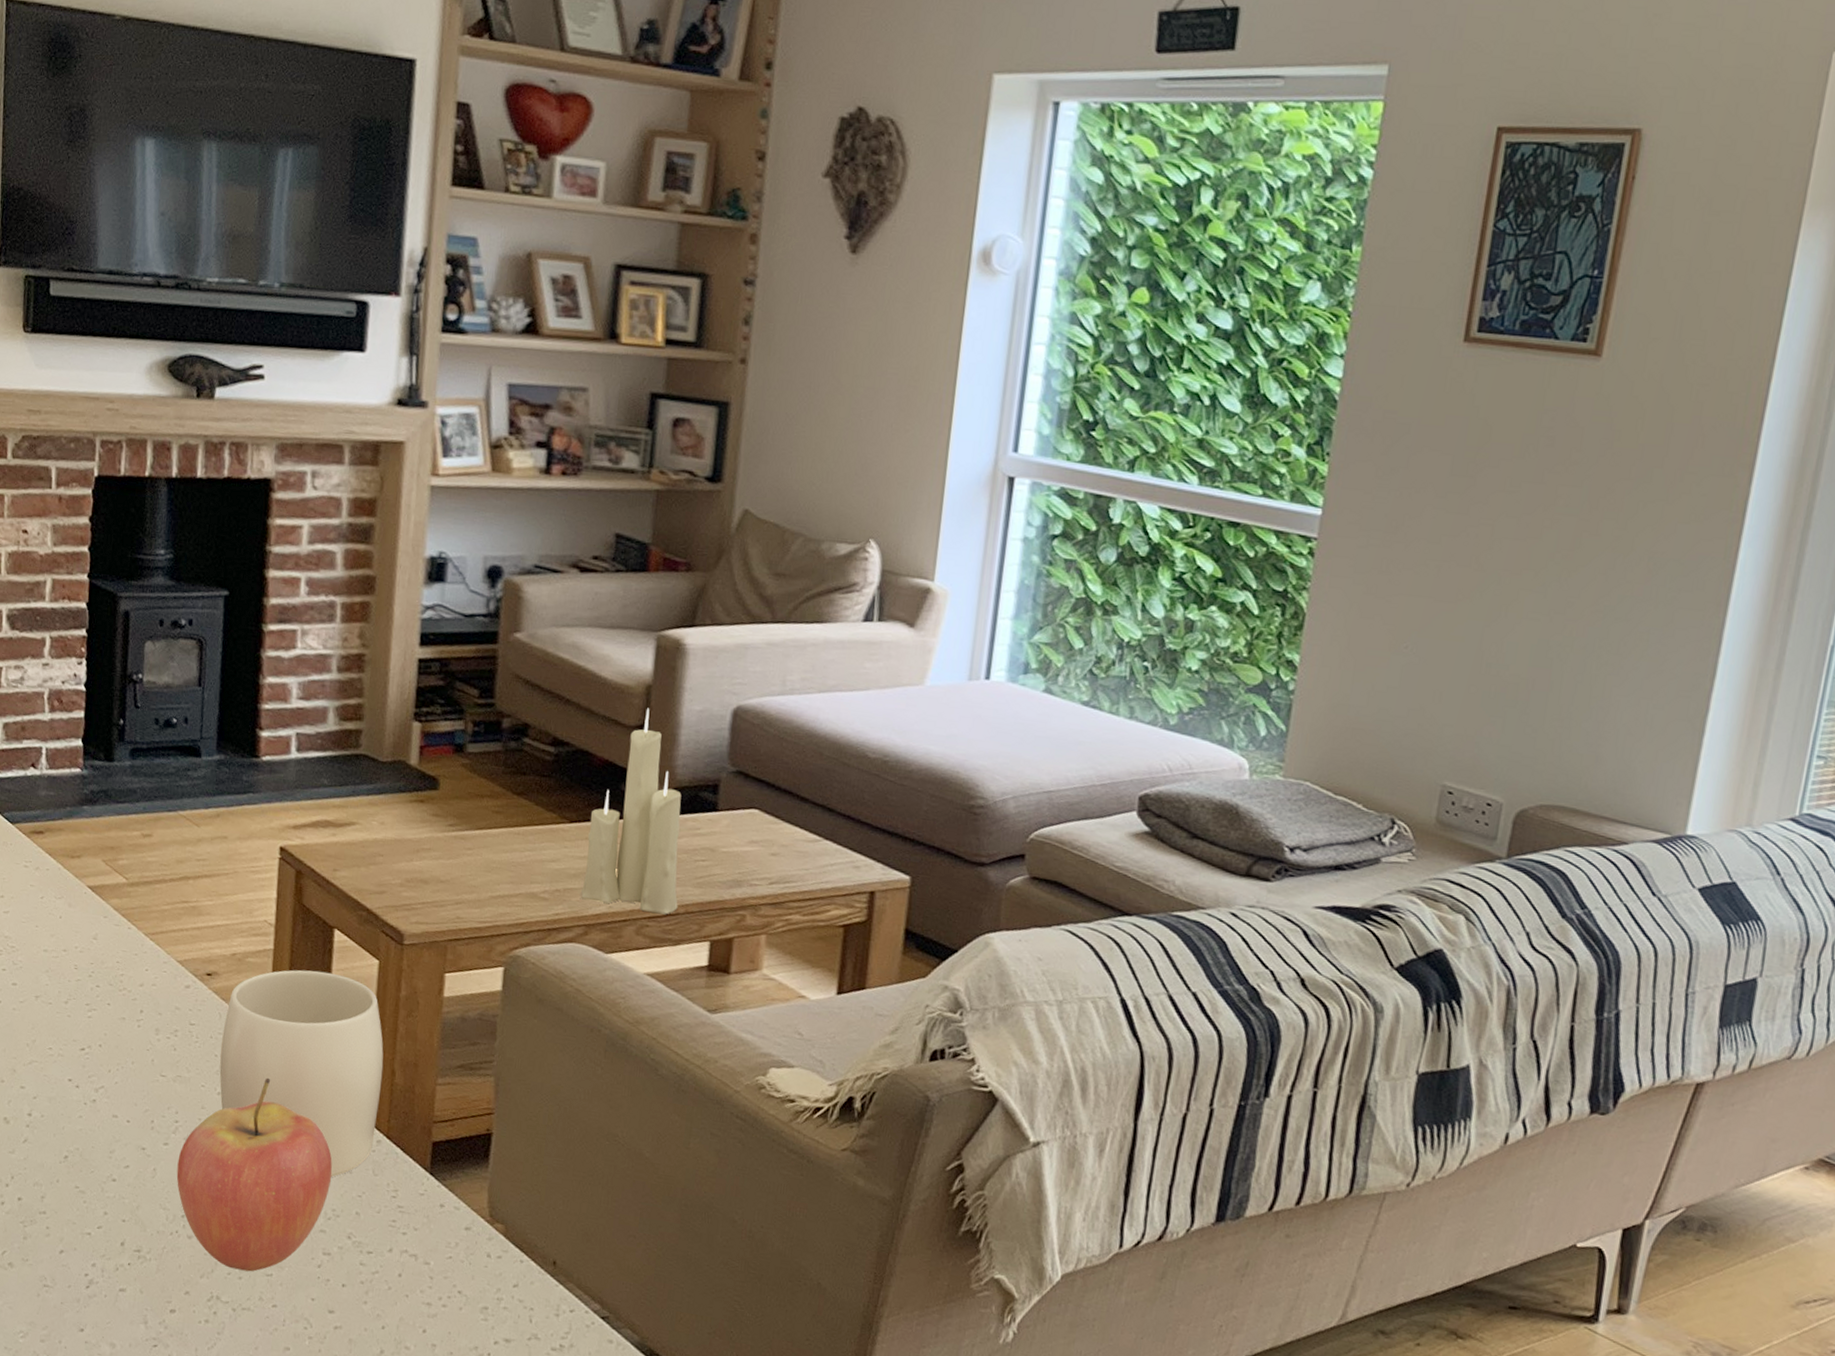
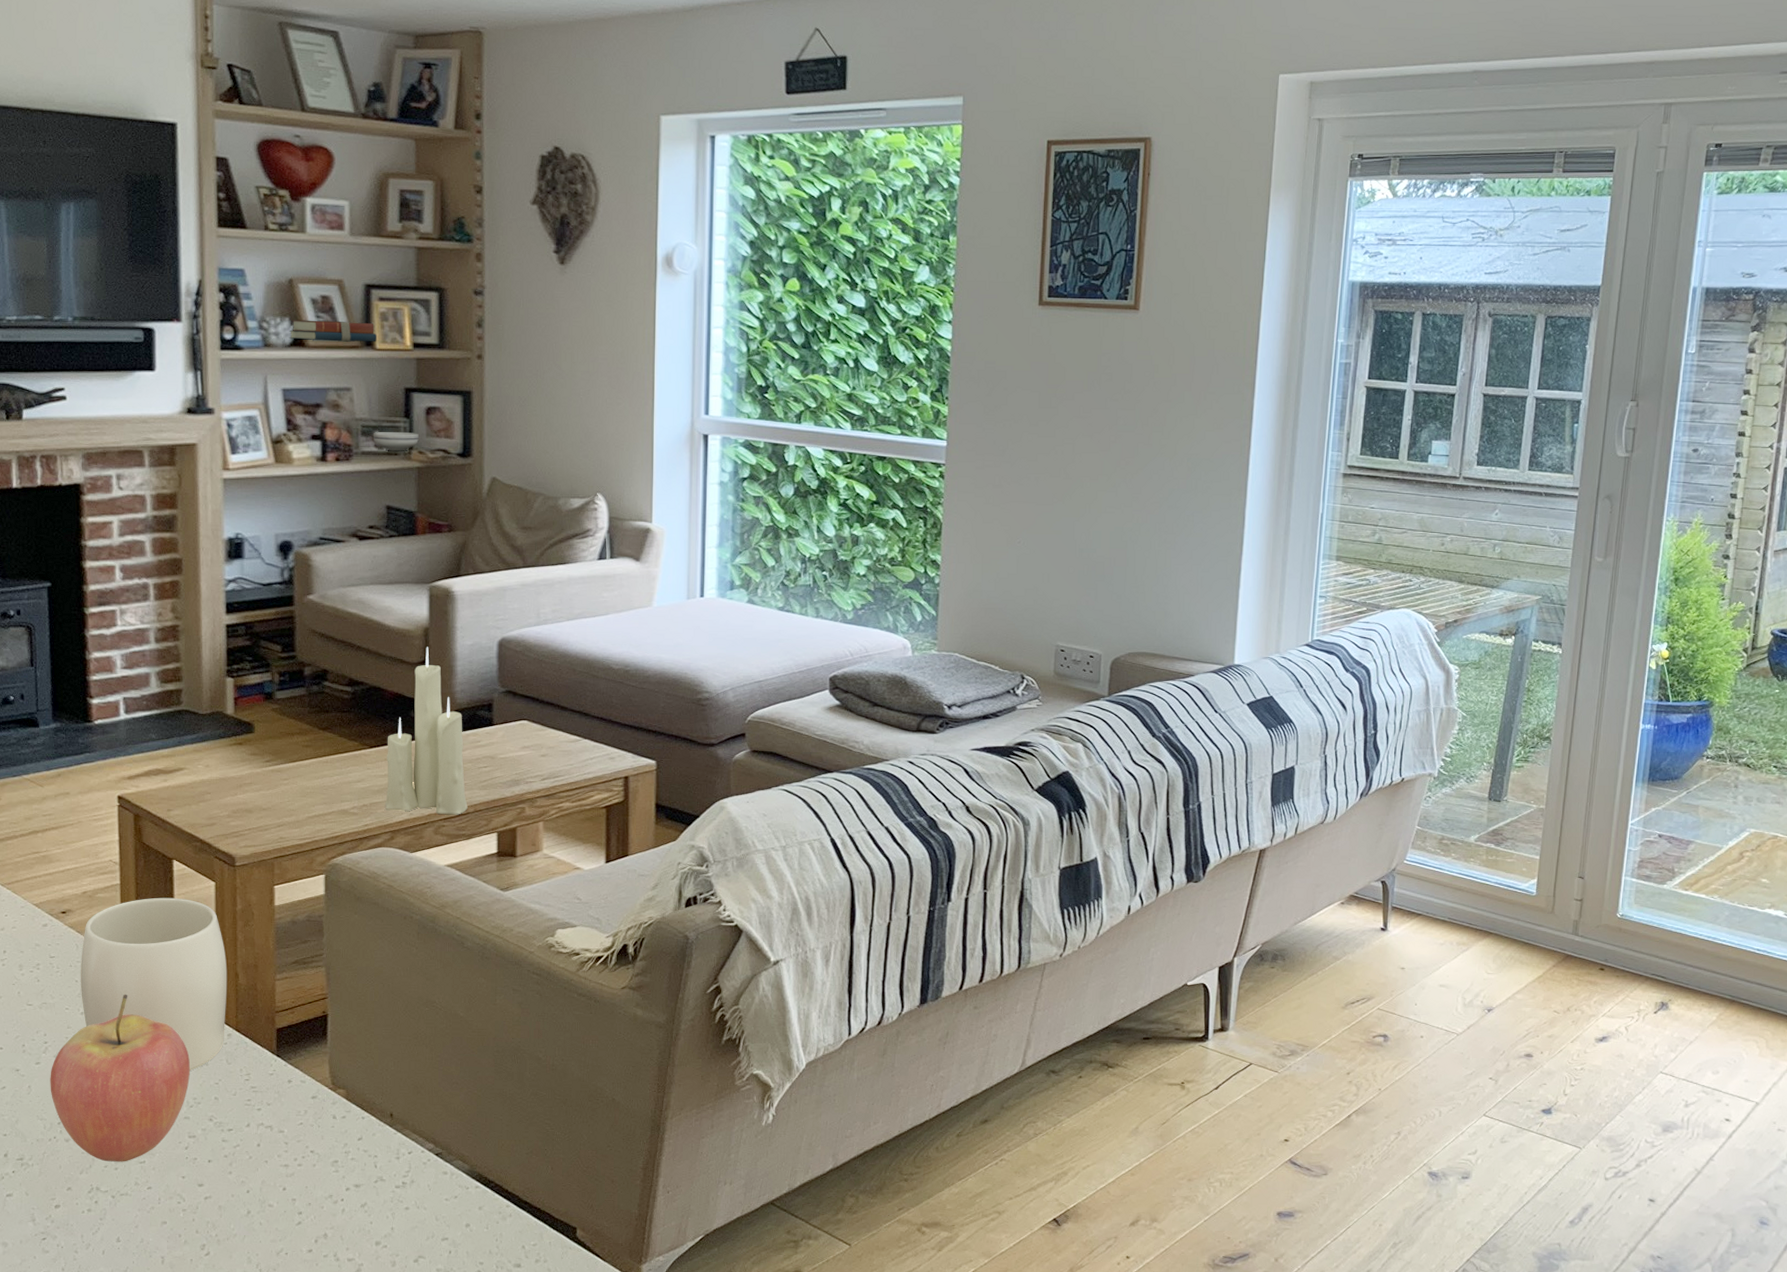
books: none [522,302,623,335] -> present [290,320,376,342]
bowl: none [607,443,662,469] -> present [373,432,419,451]

